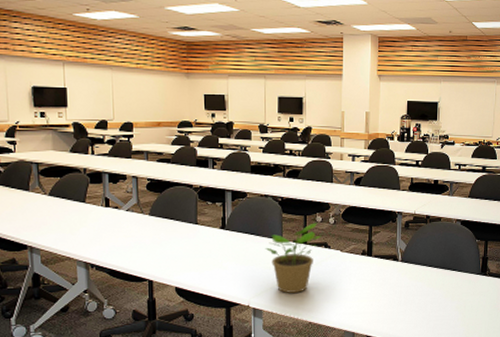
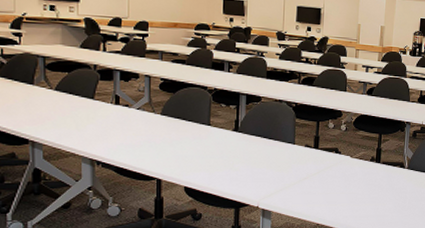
potted plant: present [265,223,322,293] -> none [277,129,333,195]

